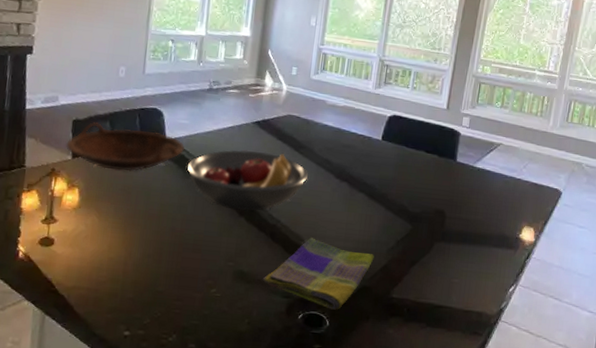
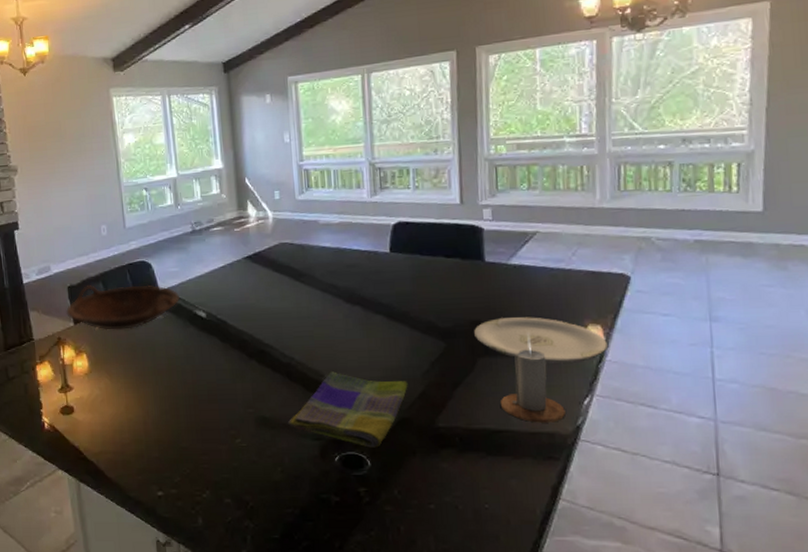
fruit bowl: present [186,150,309,212] -> none [185,285,315,353]
plate: none [436,211,536,256] -> present [474,317,607,363]
candle: none [445,229,494,304] -> present [499,336,565,423]

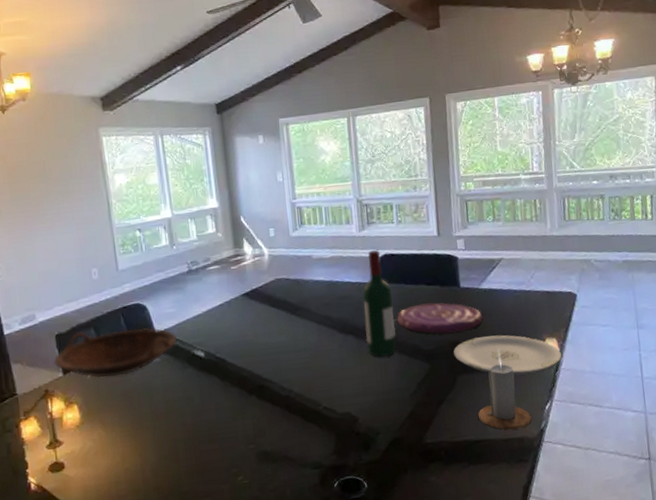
dish towel: present [288,371,408,448] -> none [289,400,399,470]
wine bottle: none [372,216,408,332] -> present [362,249,396,358]
plate: none [410,277,511,312] -> present [397,302,483,334]

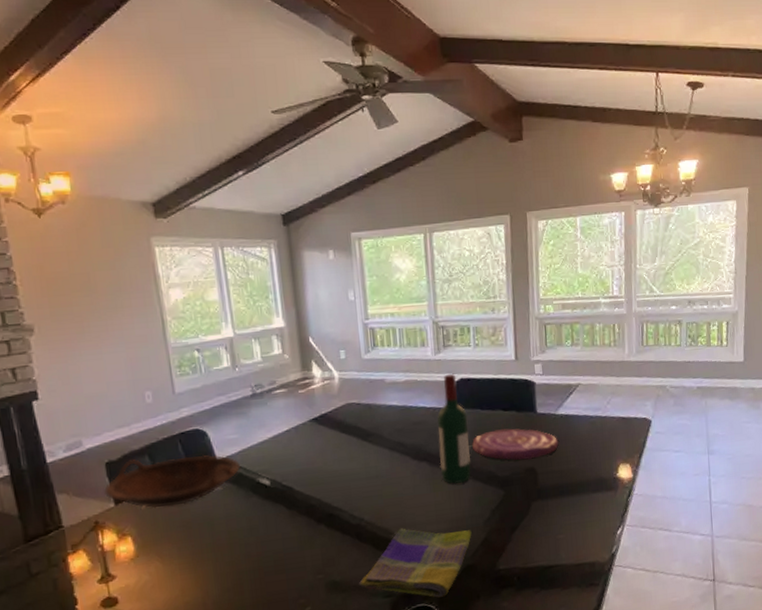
dish towel: none [289,400,399,470] -> present [359,528,472,598]
plate: present [453,335,562,376] -> none [528,461,635,501]
candle: present [477,352,531,430] -> none [550,478,603,555]

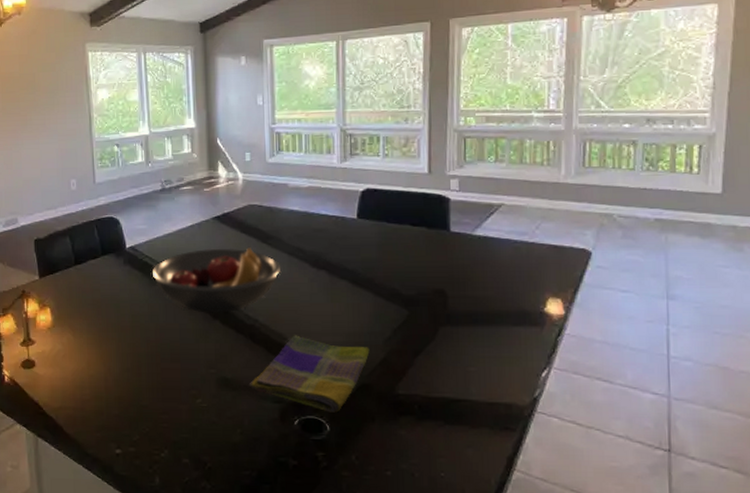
bowl: present [103,454,240,508] -> none [31,238,146,285]
fruit bowl: none [247,445,384,519] -> present [151,246,281,313]
wine bottle: present [437,373,471,485] -> none [339,183,373,298]
plate: present [472,428,559,461] -> none [376,245,475,280]

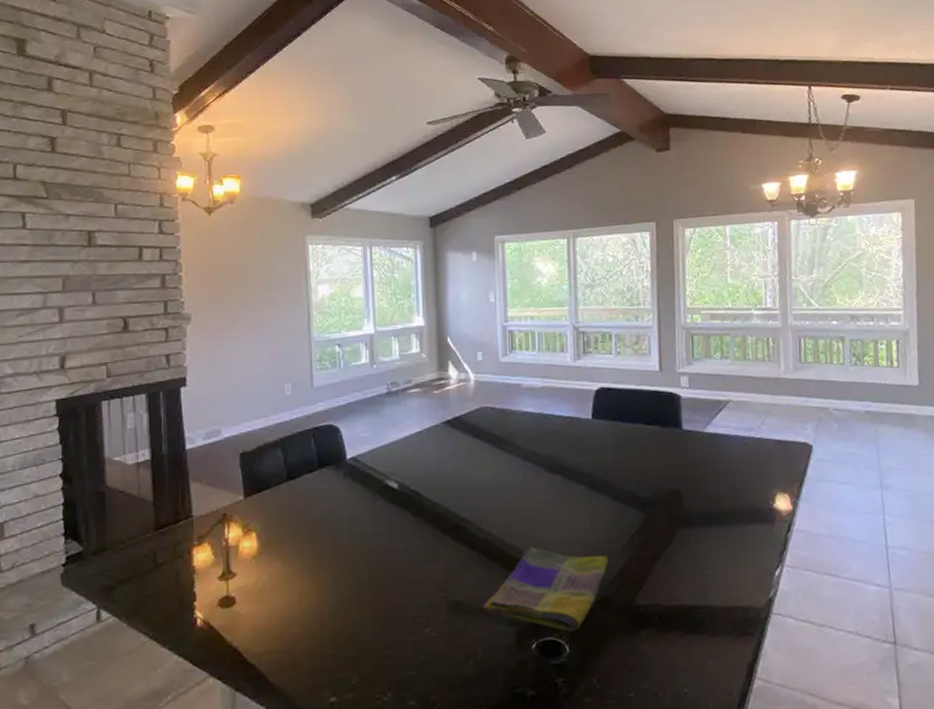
fruit bowl: present [151,246,281,313] -> none [375,452,516,529]

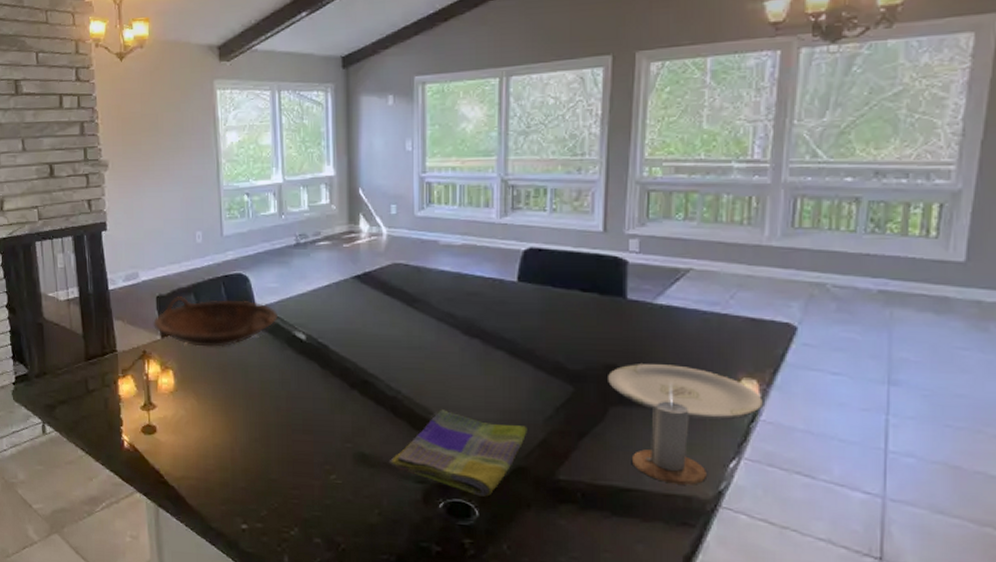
bowl: none [234,451,369,505] -> present [152,295,278,347]
plate: none [673,486,795,534] -> present [608,364,762,420]
candle: none [697,505,759,597] -> present [631,386,706,485]

